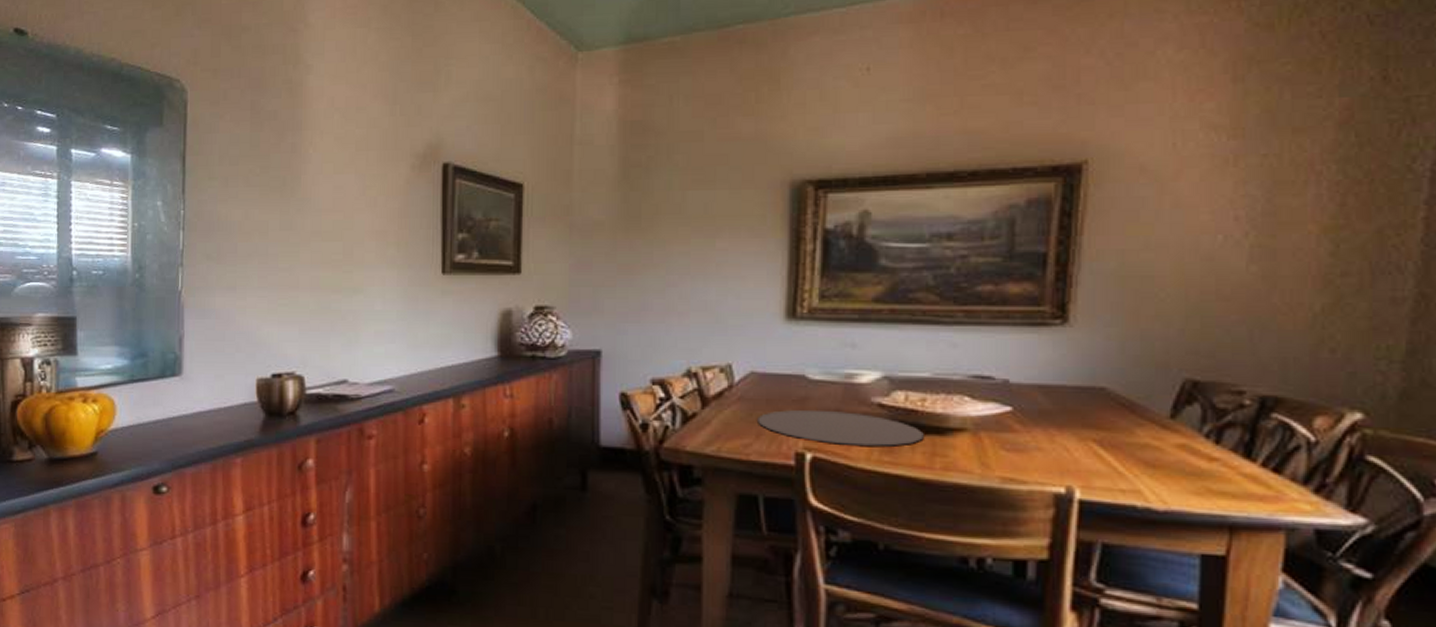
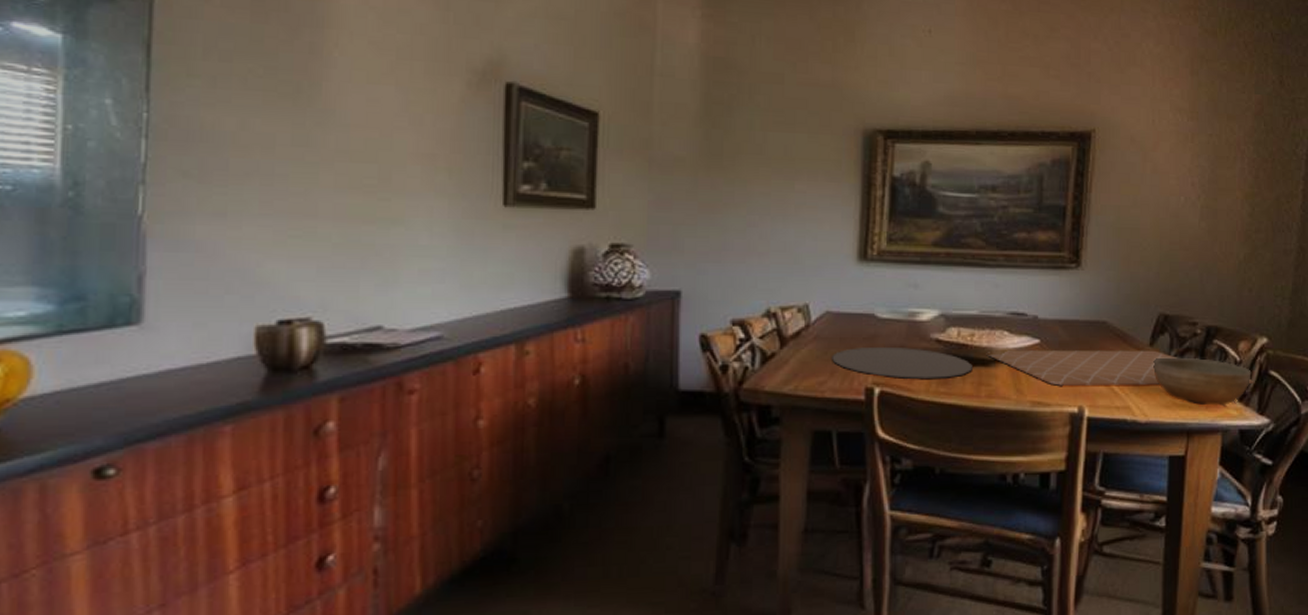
placemat: none [943,418,1340,473] -> present [987,350,1254,387]
bowl: none [1176,432,1336,497] -> present [1153,357,1252,406]

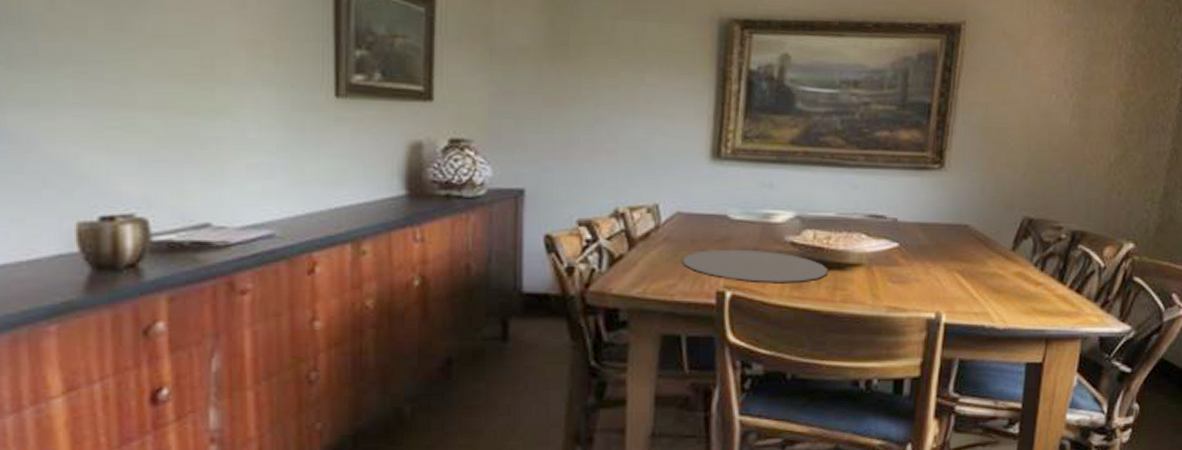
placemat: present [987,350,1254,387] -> none [844,254,1117,292]
bowl: present [1153,357,1252,406] -> none [1014,262,1116,312]

